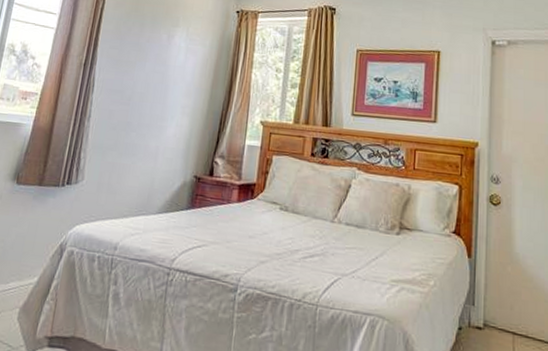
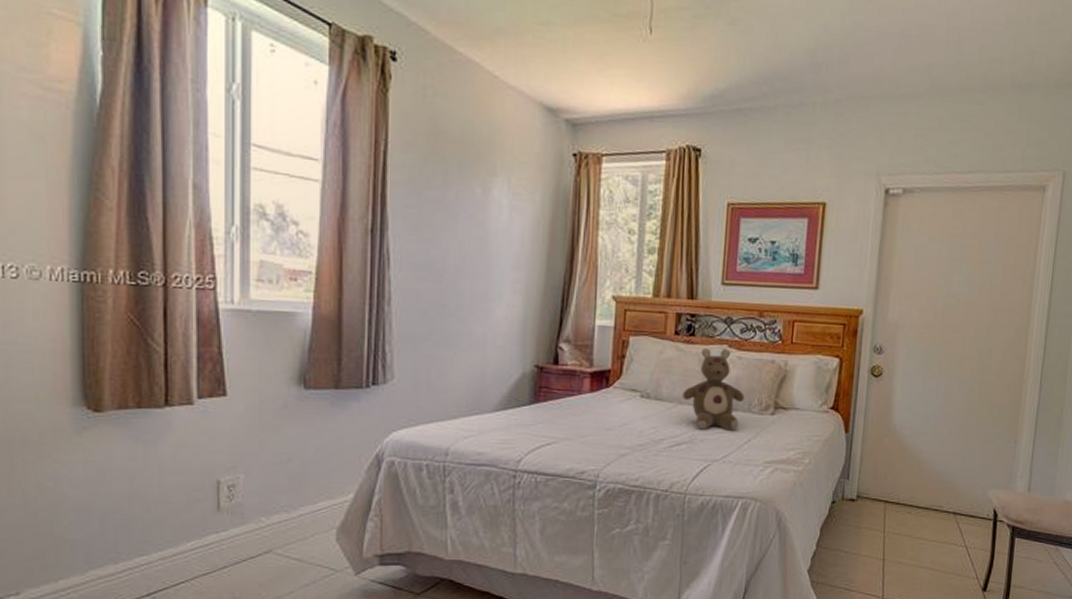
stuffed bear: none [315,169,372,247] -> present [681,348,745,431]

